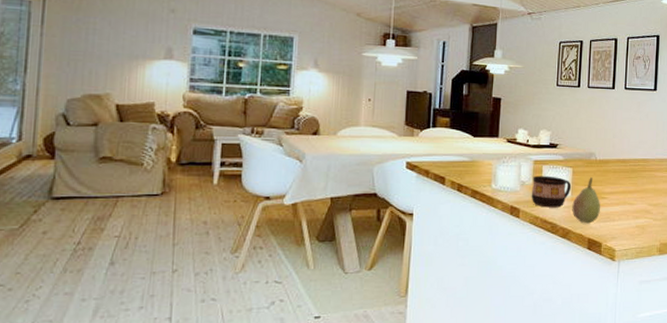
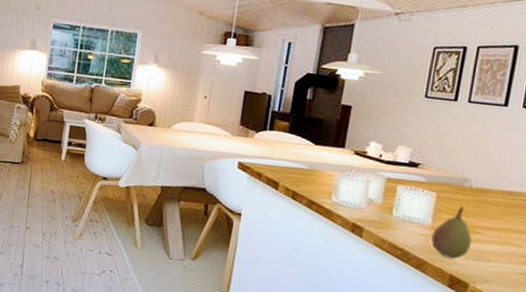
cup: present [531,175,572,208] -> none [378,195,434,235]

